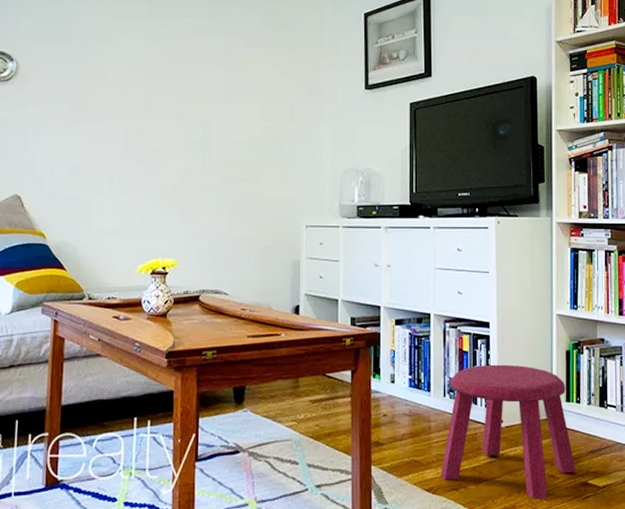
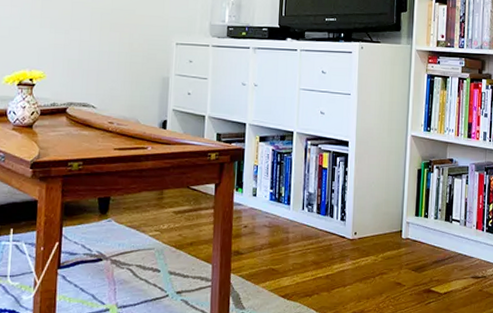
stool: present [440,364,576,499] -> none [295,180,421,304]

